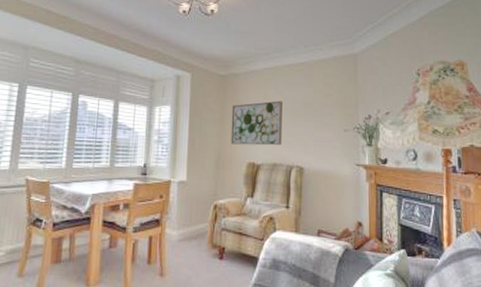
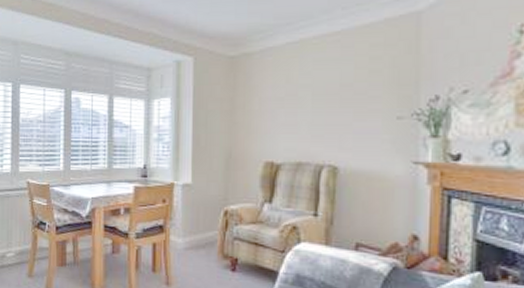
wall art: present [231,101,282,146] -> none [243,83,310,141]

